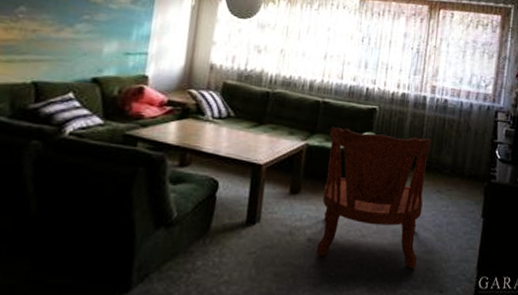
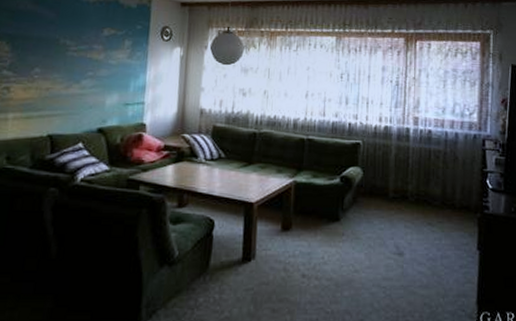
armchair: present [316,126,432,269] -> none [311,163,418,304]

